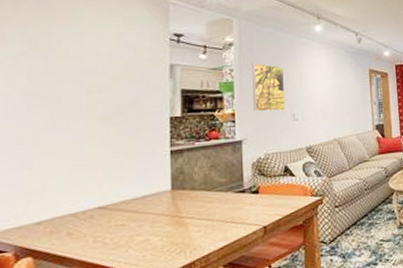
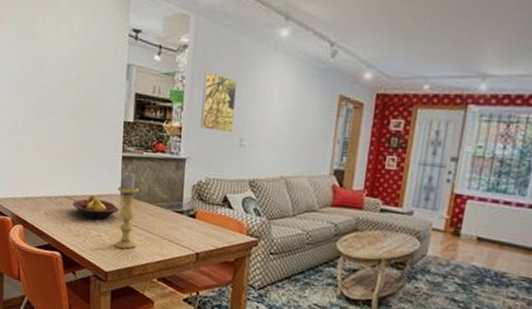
fruit bowl: none [108,198,170,225] -> present [73,195,119,221]
candle holder: none [167,164,195,248] -> present [115,172,139,249]

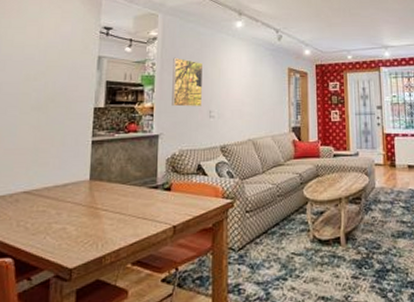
fruit bowl: present [73,195,119,221] -> none [32,186,87,212]
candle holder: present [115,172,139,249] -> none [82,155,110,239]

